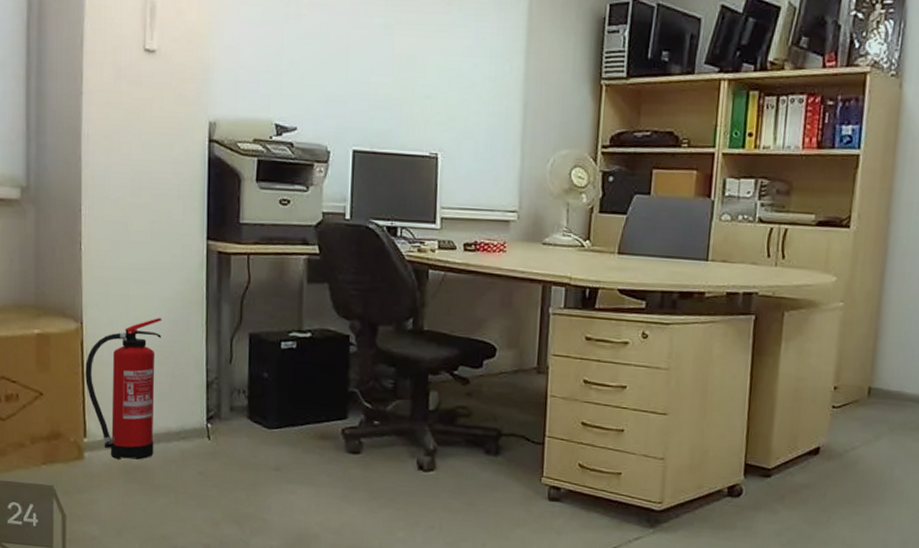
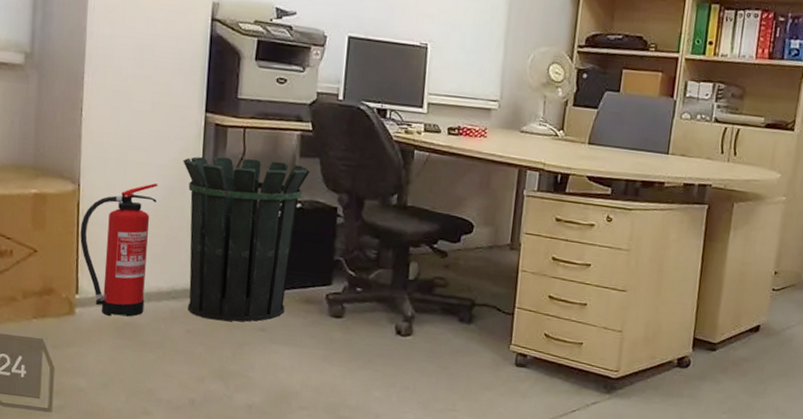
waste bin: none [186,286,319,462] -> present [183,156,310,322]

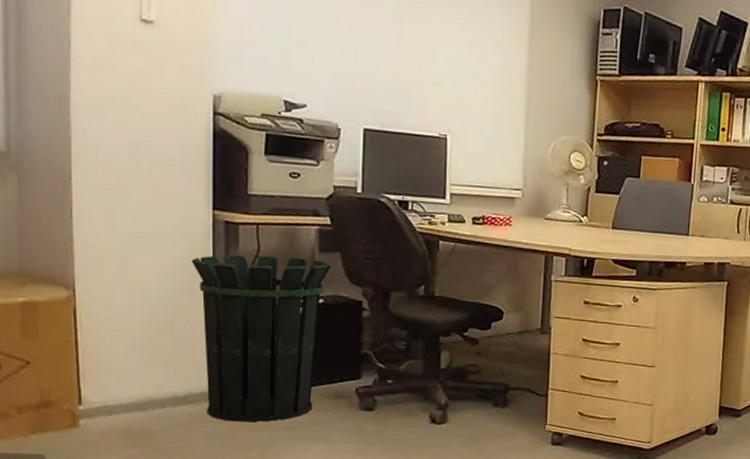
fire extinguisher: present [80,183,159,317] -> none [79,285,165,425]

